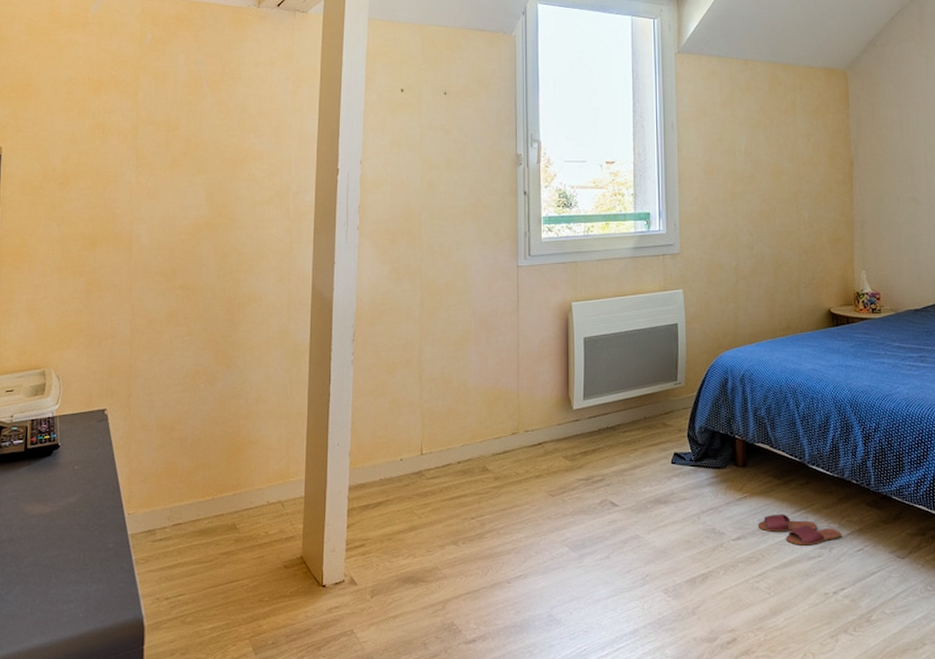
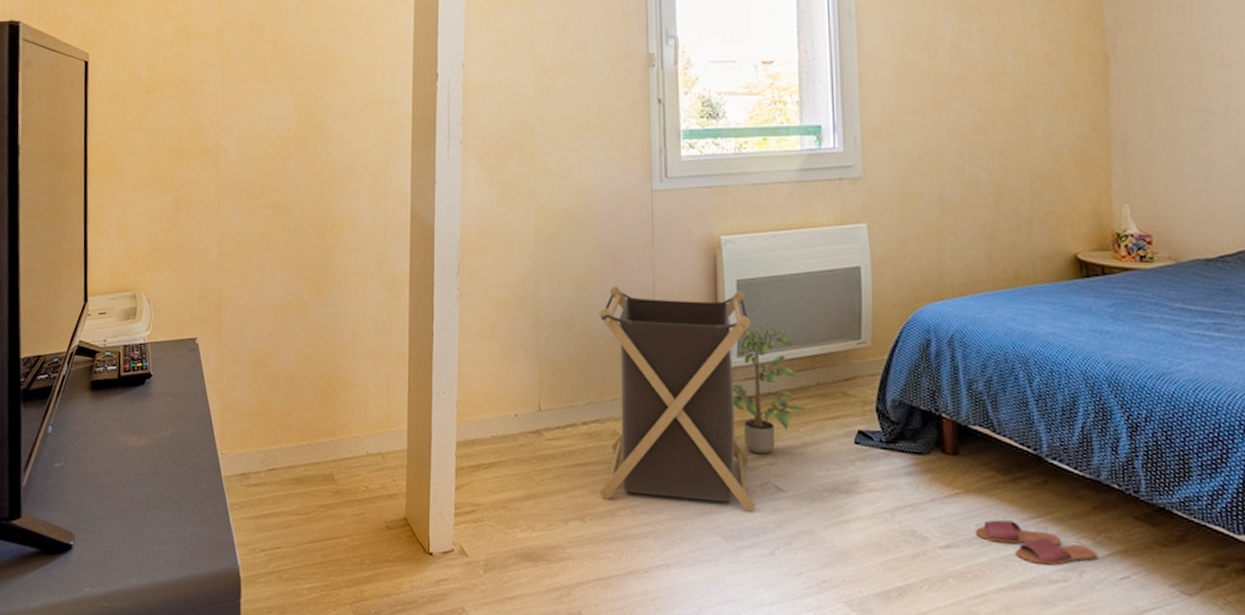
laundry basket: none [471,346,596,525] -> present [598,285,756,512]
potted plant: none [579,374,636,478] -> present [732,326,806,455]

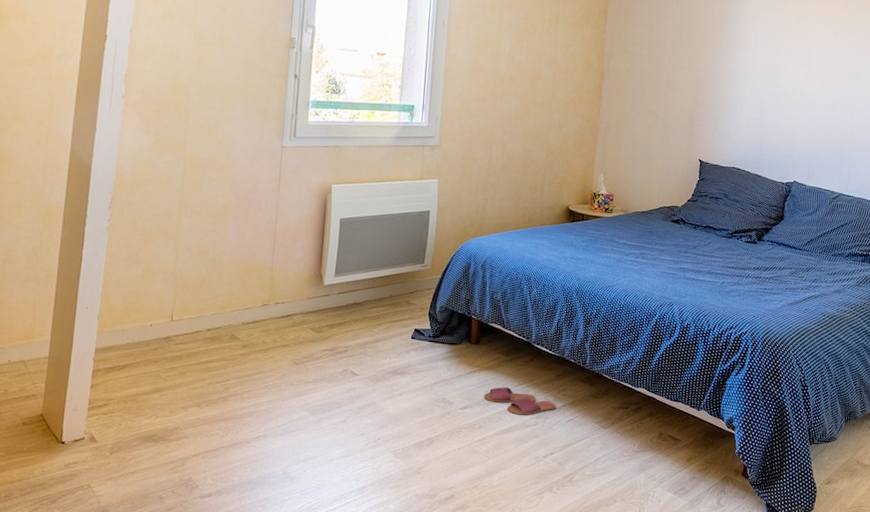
laundry basket: present [598,285,756,512] -> none [216,221,348,392]
potted plant: present [732,326,806,455] -> none [327,254,381,349]

